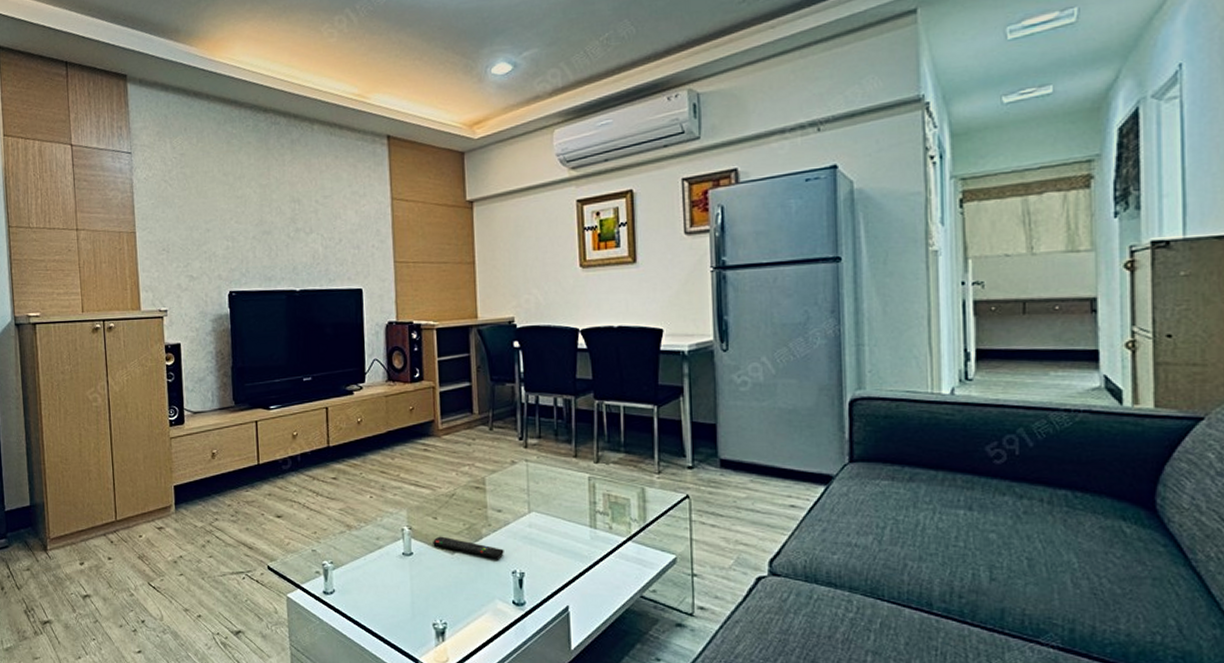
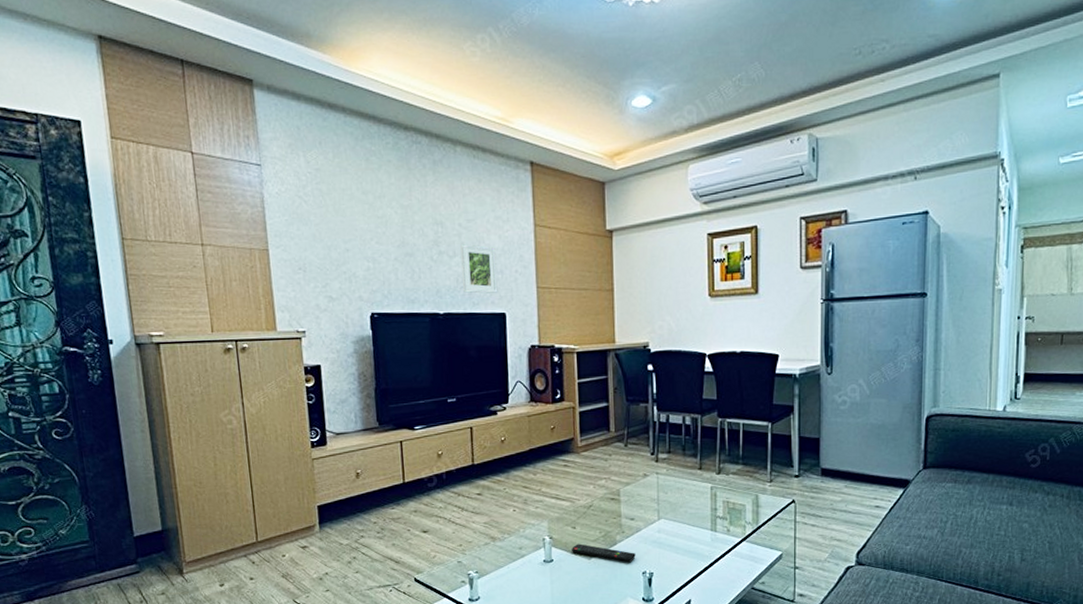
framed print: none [317,220,355,270] -> present [460,244,498,294]

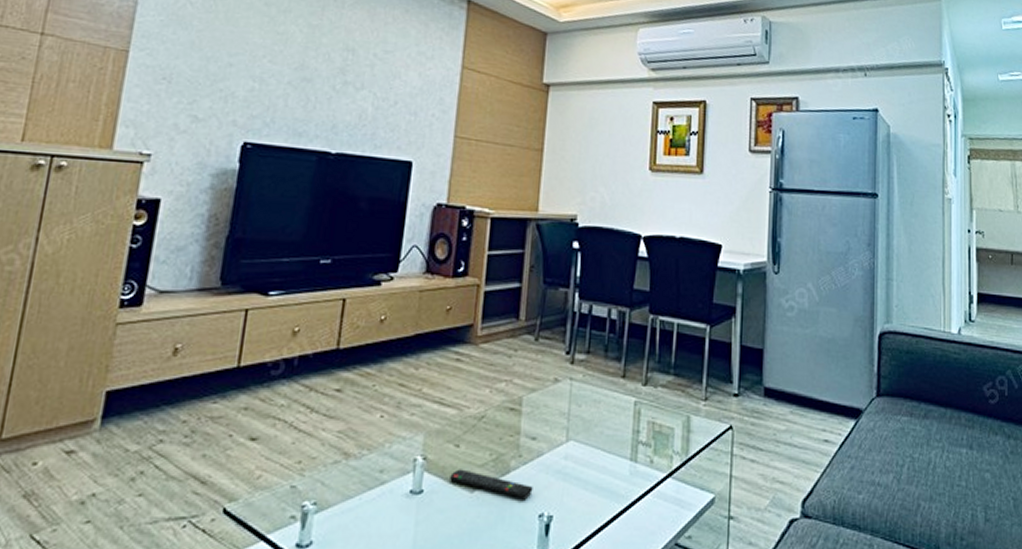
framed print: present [460,244,498,294] -> none [365,77,413,137]

